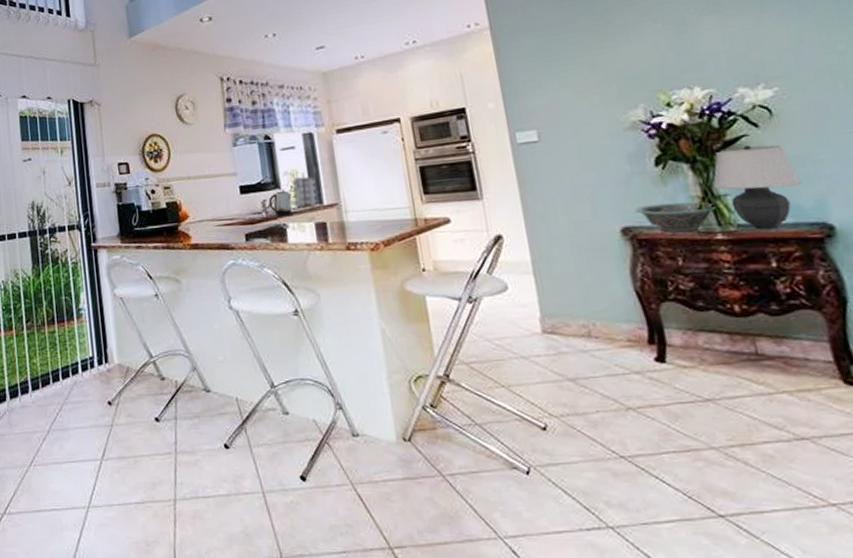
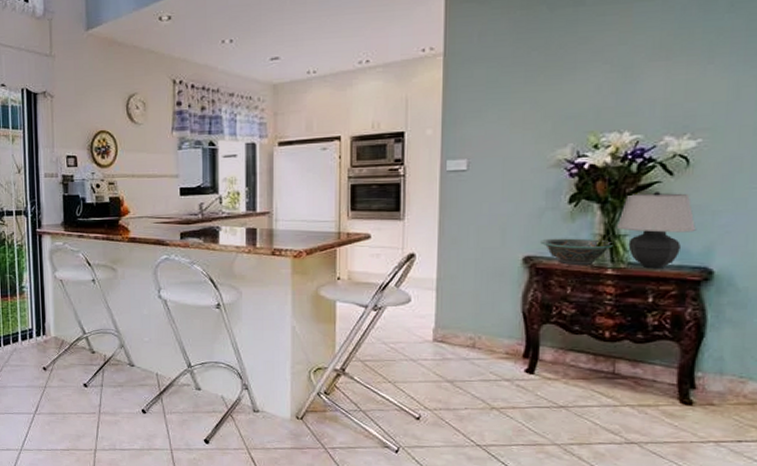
kettle: present [268,190,293,217] -> none [206,195,228,220]
spice rack: present [292,173,318,209] -> none [229,181,252,215]

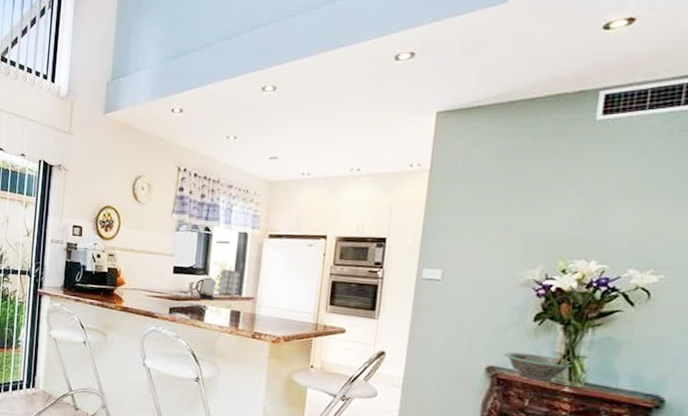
kettle: none [206,195,228,220] -> present [195,277,217,300]
spice rack: none [229,181,252,215] -> present [217,266,240,298]
table lamp: present [617,192,697,269] -> none [577,319,653,392]

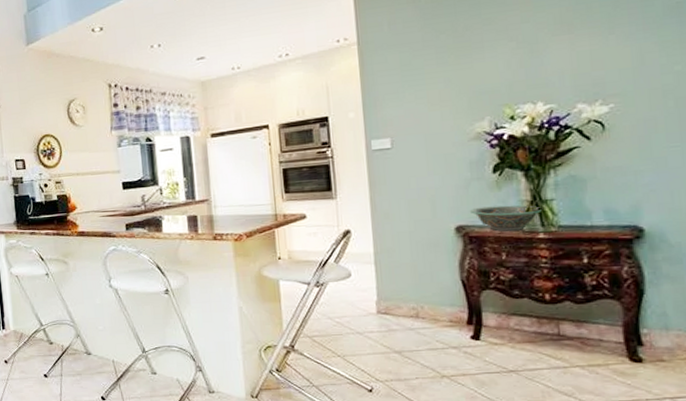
kettle: present [195,277,217,300] -> none [147,187,168,210]
spice rack: present [217,266,240,298] -> none [169,172,191,204]

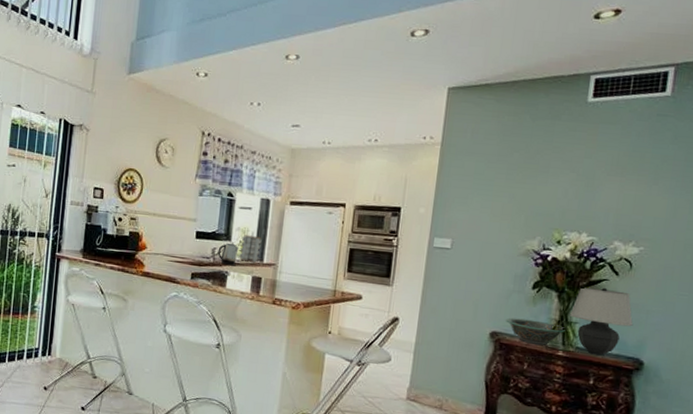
kettle: none [147,187,168,210] -> present [217,243,239,266]
spice rack: none [169,172,191,204] -> present [239,232,262,264]
table lamp: none [543,156,621,230] -> present [570,287,634,356]

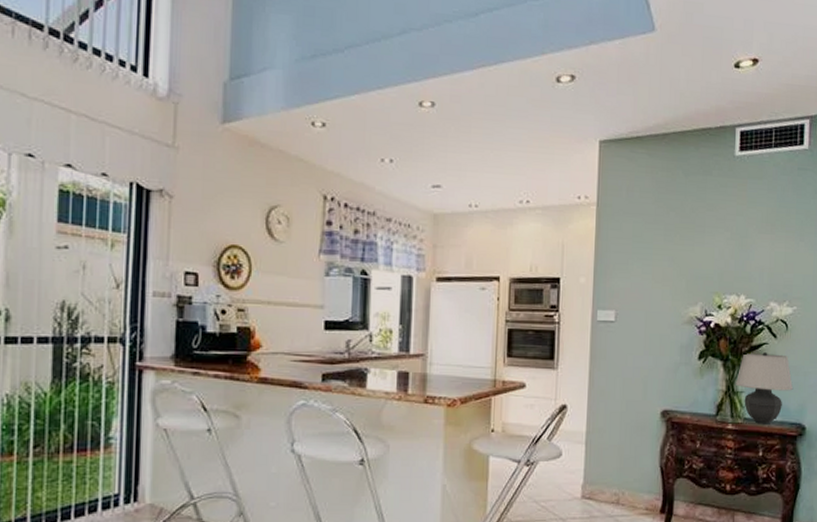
kettle: present [217,243,239,266] -> none [353,332,379,361]
spice rack: present [239,232,262,264] -> none [380,317,406,356]
decorative bowl: present [506,318,567,345] -> none [676,393,734,420]

